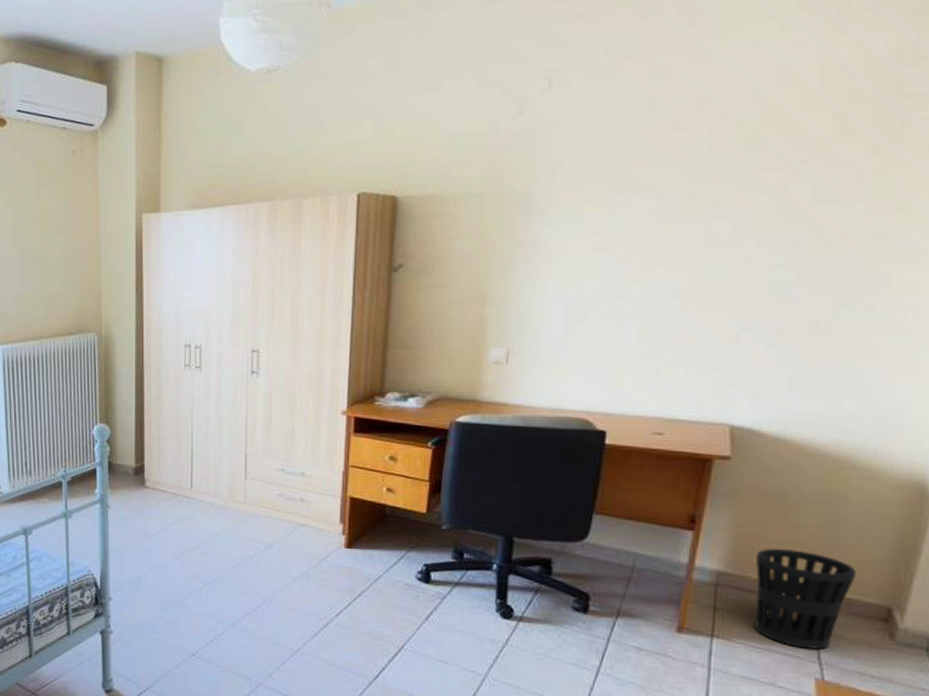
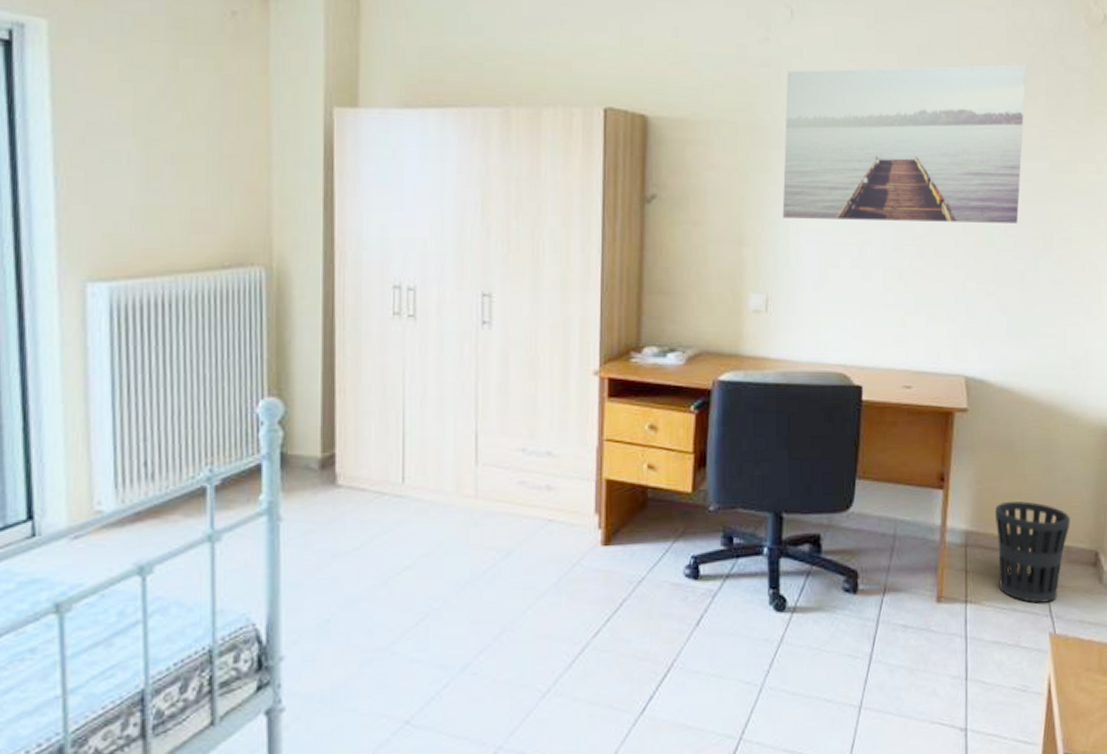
wall art: none [528,98,846,278] -> present [782,64,1027,223]

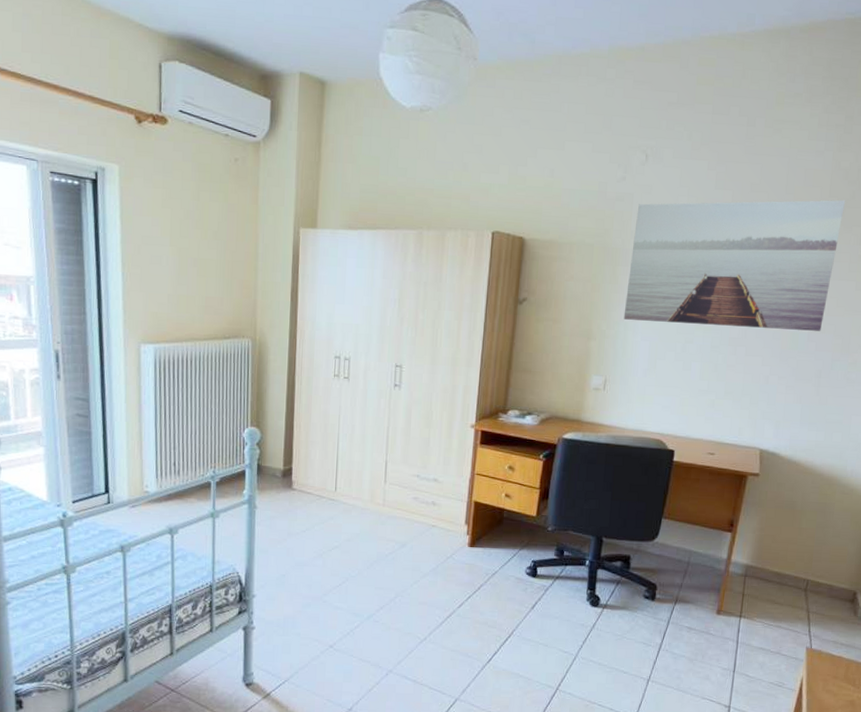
wastebasket: present [995,501,1070,603] -> none [769,547,836,625]

